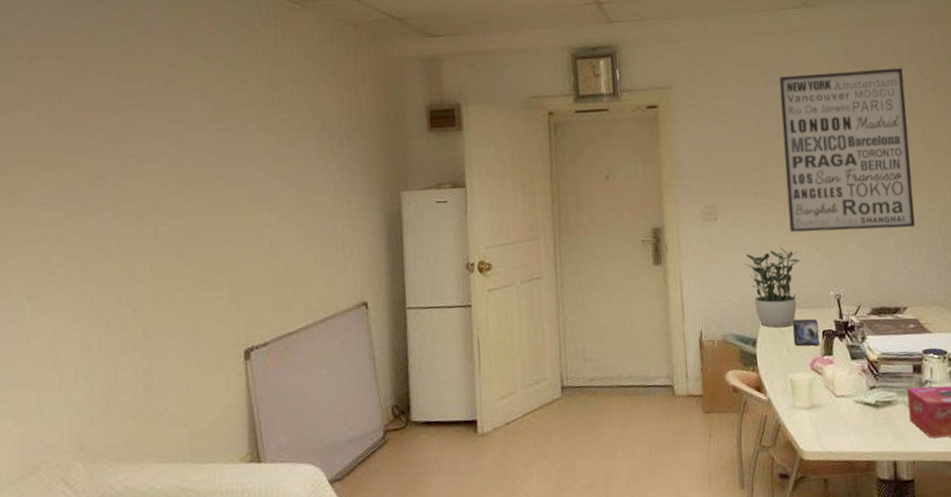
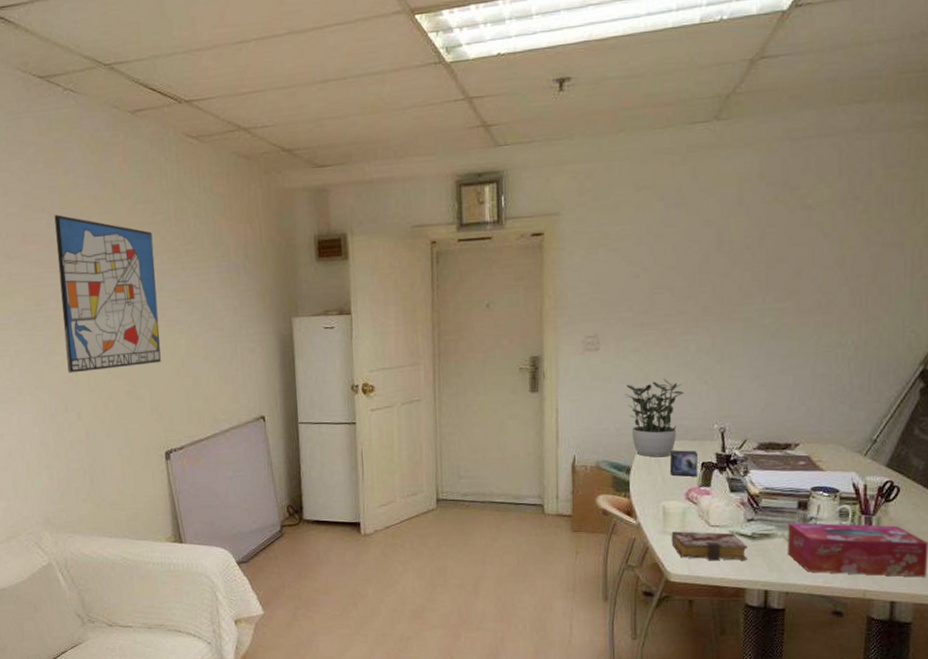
wall art: none [123,78,245,260] -> present [54,214,161,373]
wall art: present [779,68,915,233] -> none [675,187,827,364]
book: none [801,402,874,434] -> present [671,531,747,561]

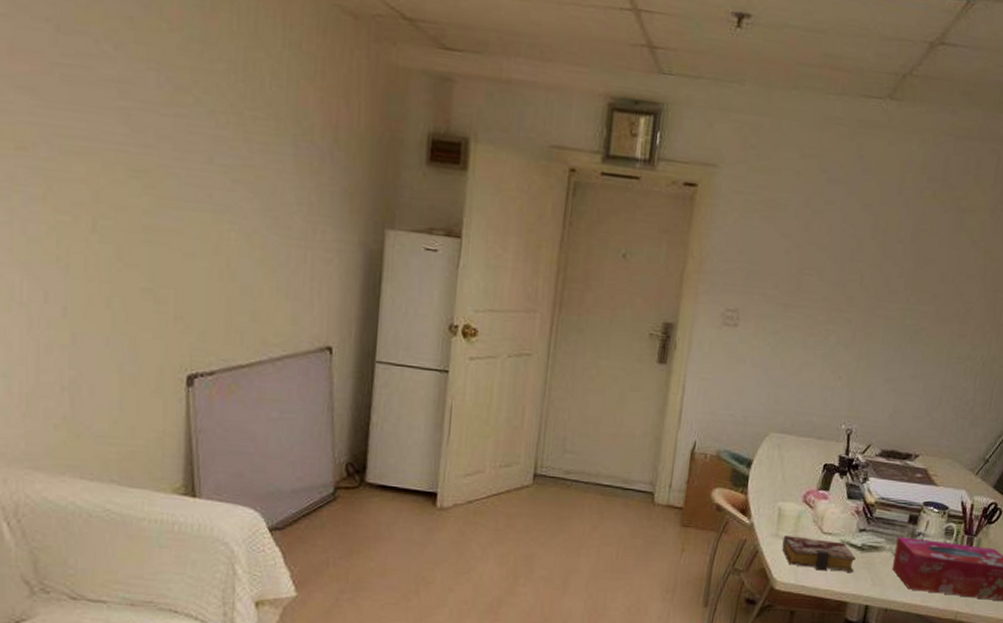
wall art: present [54,214,161,373] -> none [56,29,208,258]
potted plant: present [624,378,685,458] -> none [757,367,818,454]
small box: present [669,450,698,477] -> none [791,447,822,478]

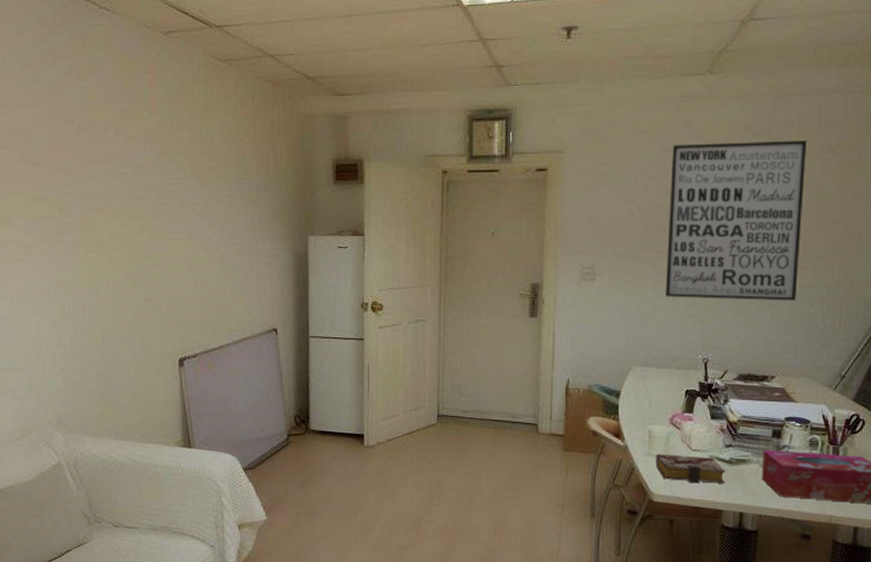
wall art: none [813,177,982,373] -> present [664,141,807,301]

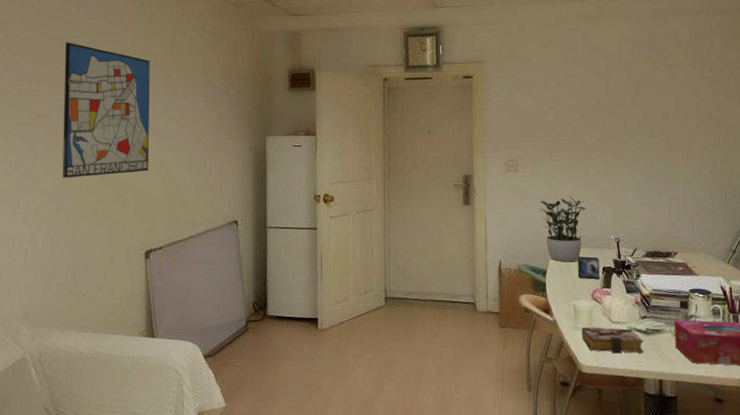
wall art: none [83,126,180,279] -> present [63,42,150,178]
potted plant: none [617,309,672,384] -> present [539,196,587,263]
small box: none [656,378,682,403] -> present [577,256,600,279]
wall art: present [664,141,807,301] -> none [575,52,688,186]

